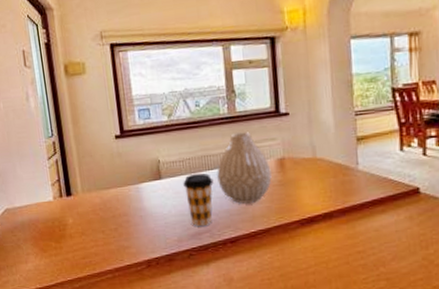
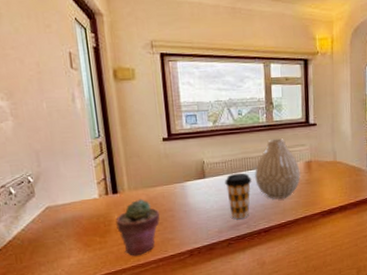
potted succulent: none [70,202,115,264] -> present [116,199,160,256]

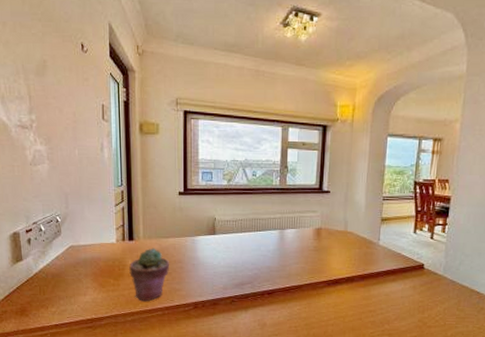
coffee cup: present [225,172,252,220] -> none [234,232,260,279]
vase: present [254,138,301,199] -> none [262,203,309,263]

